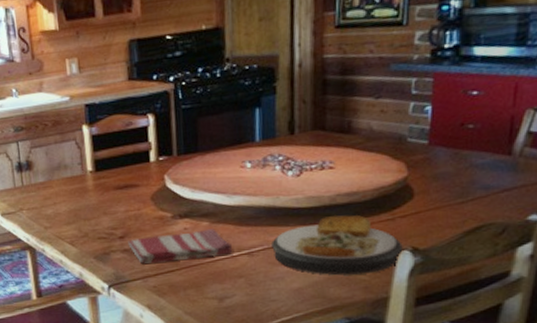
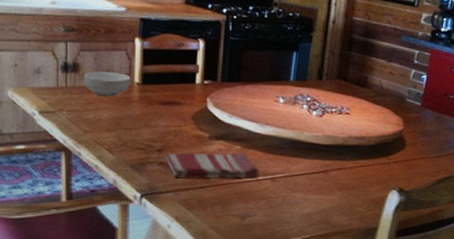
cereal bowl: none [37,163,84,191] -> present [83,71,131,97]
plate: present [272,215,403,276] -> none [292,154,393,207]

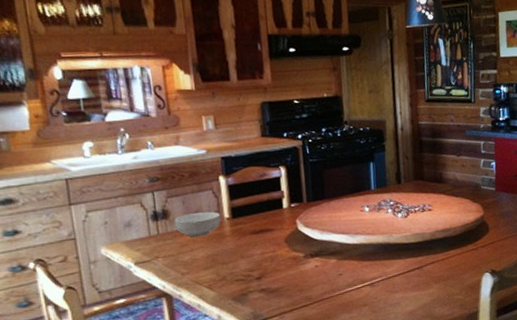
dish towel: present [165,153,259,178] -> none [265,265,358,301]

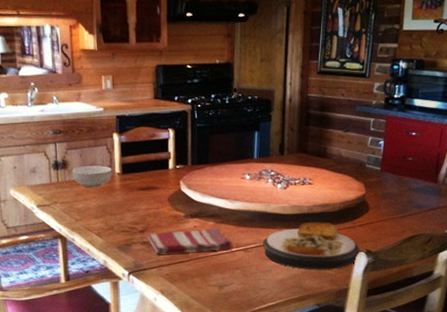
dish towel: none [265,265,358,301] -> present [147,228,232,255]
plate: none [388,247,485,298] -> present [263,222,360,270]

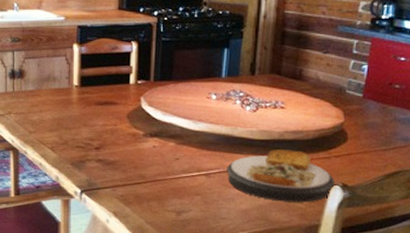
cereal bowl: present [72,166,112,188] -> none [28,76,70,100]
dish towel: present [147,228,232,255] -> none [103,149,193,175]

